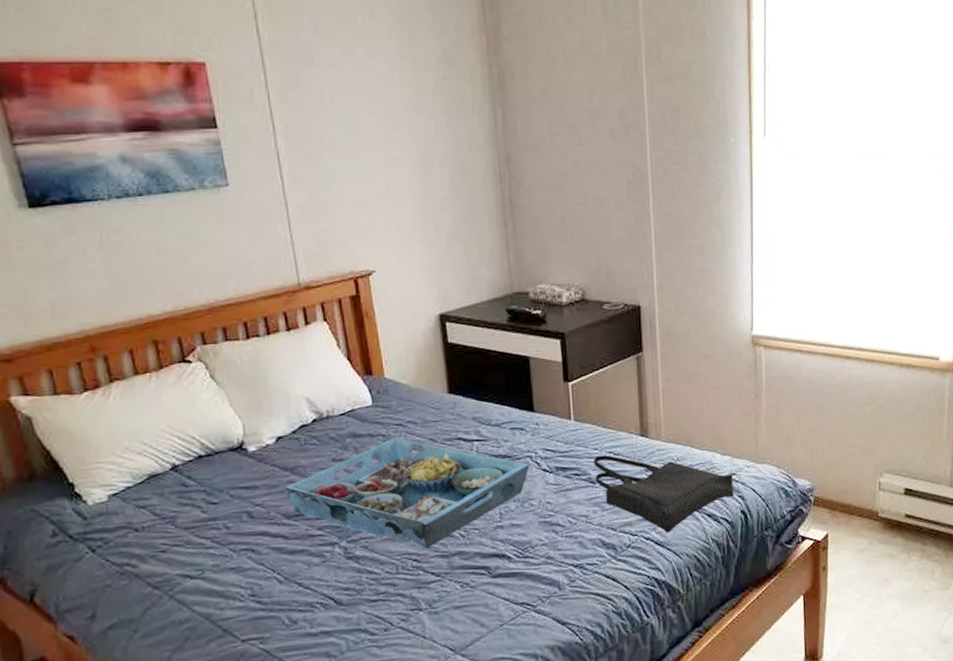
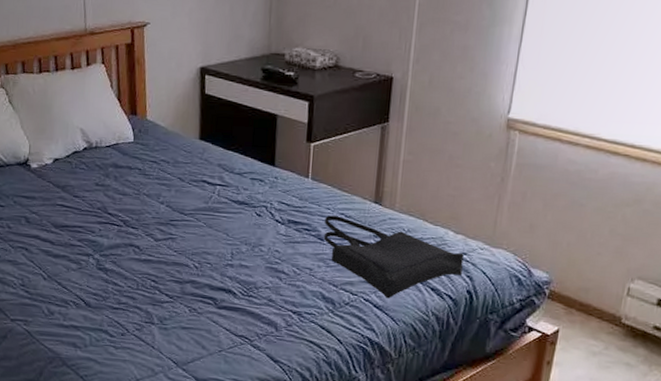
serving tray: present [284,437,530,549] -> none [55,172,264,273]

